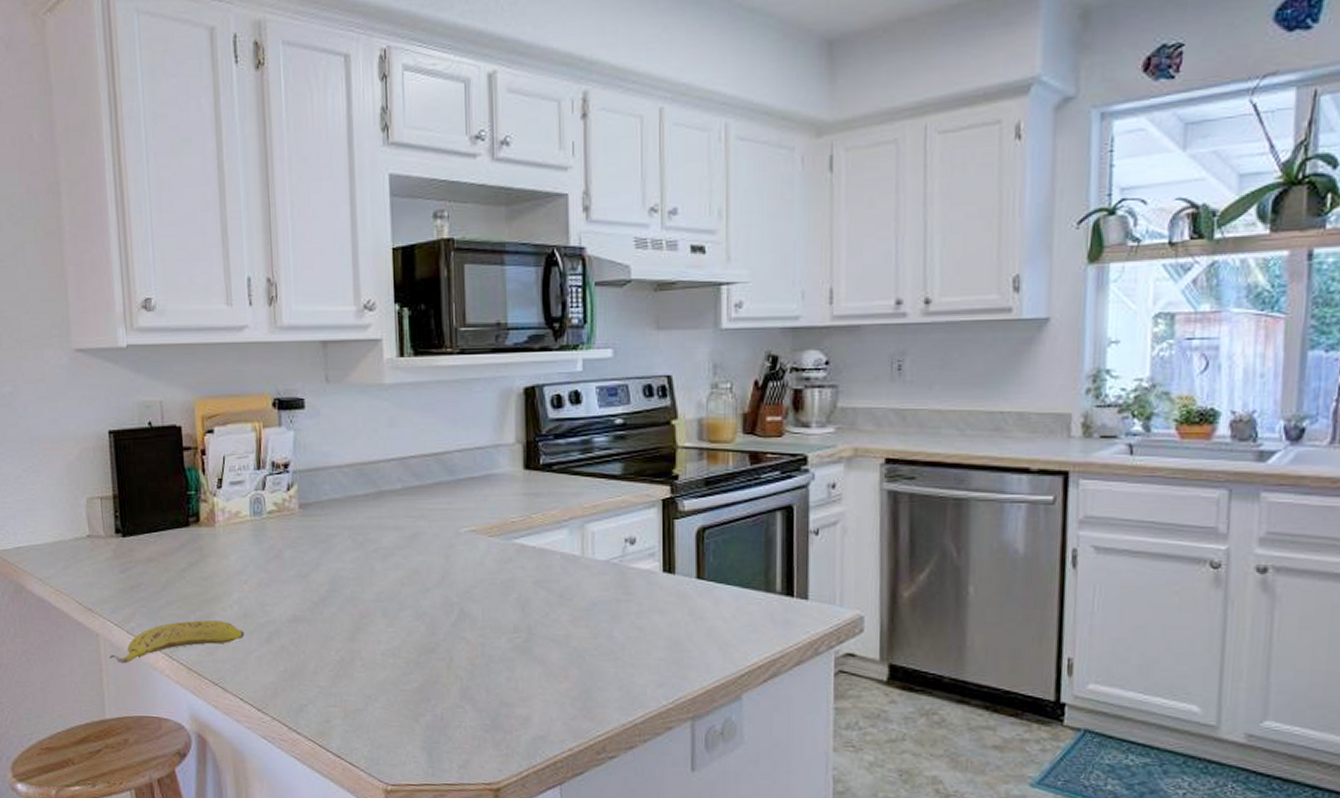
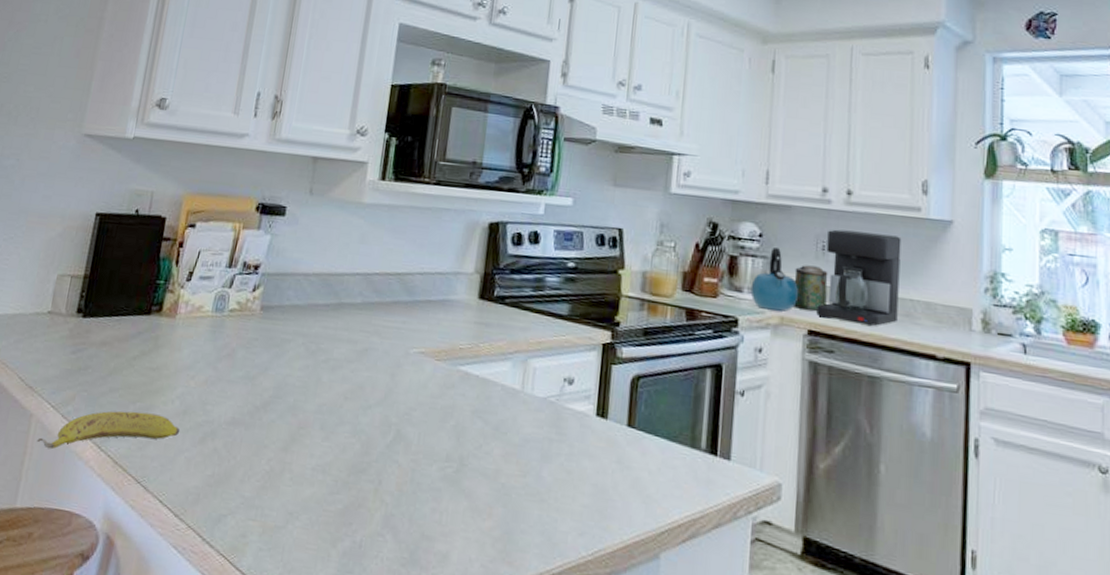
kettle: none [819,374,874,442] -> present [750,247,799,312]
canister: none [867,389,906,437] -> present [794,265,828,311]
coffee maker: none [894,344,989,447] -> present [816,229,902,327]

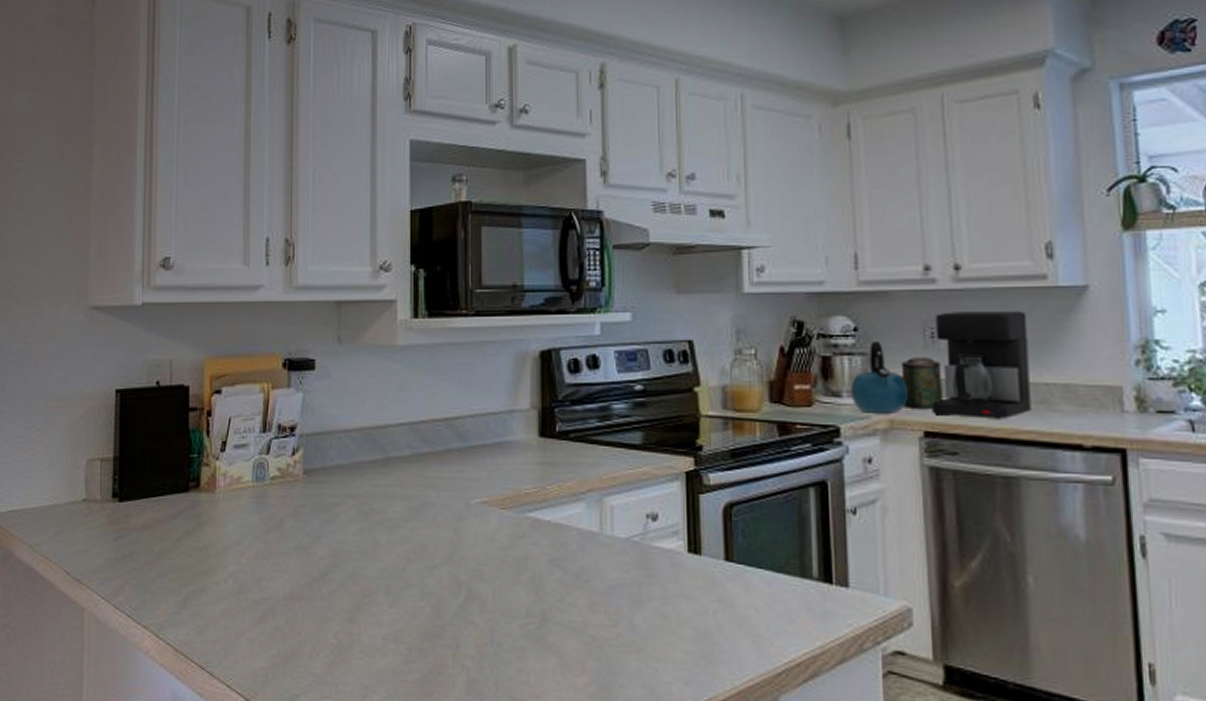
banana: present [37,411,181,450] -> none [93,595,238,643]

